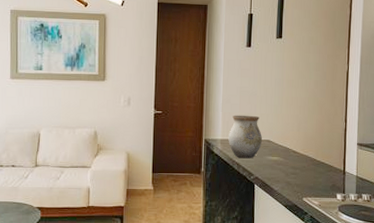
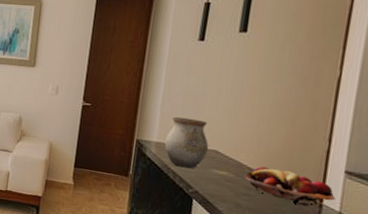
fruit basket: none [291,148,353,176] -> present [244,166,335,207]

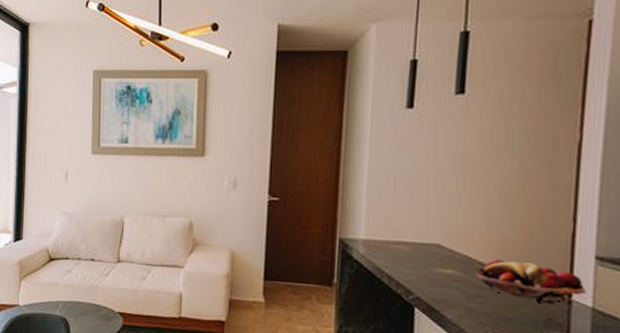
vase: present [164,116,209,169] -> none [374,205,430,270]

